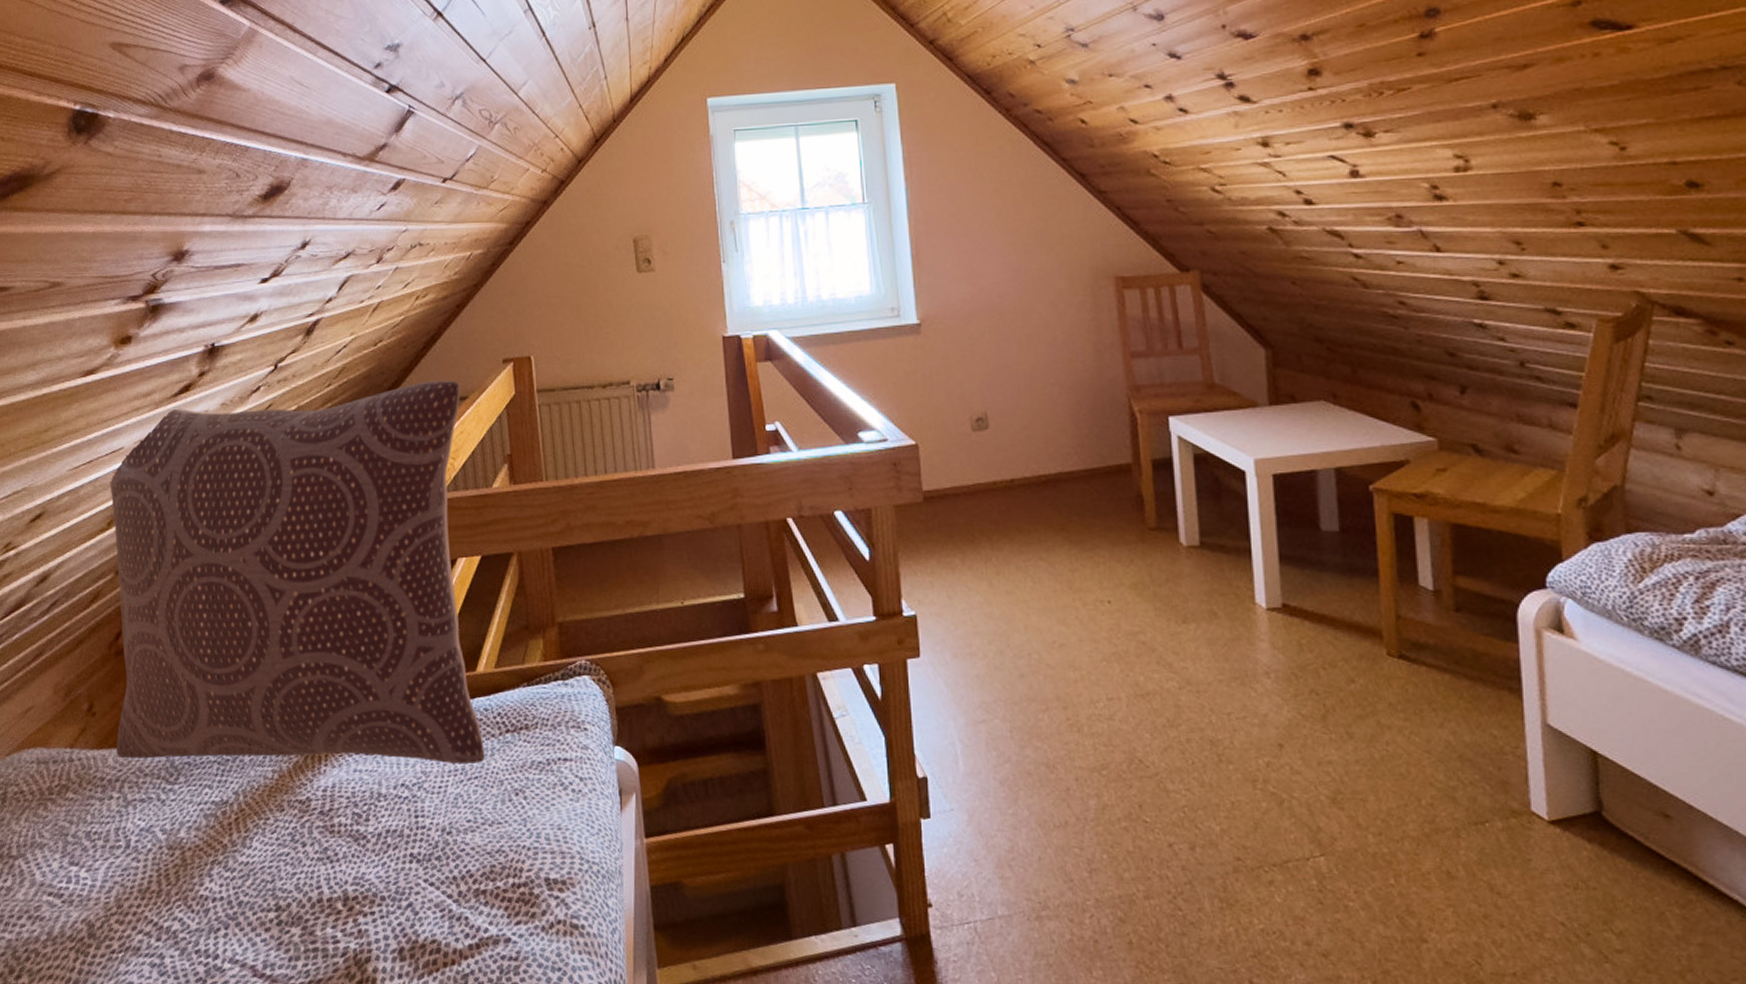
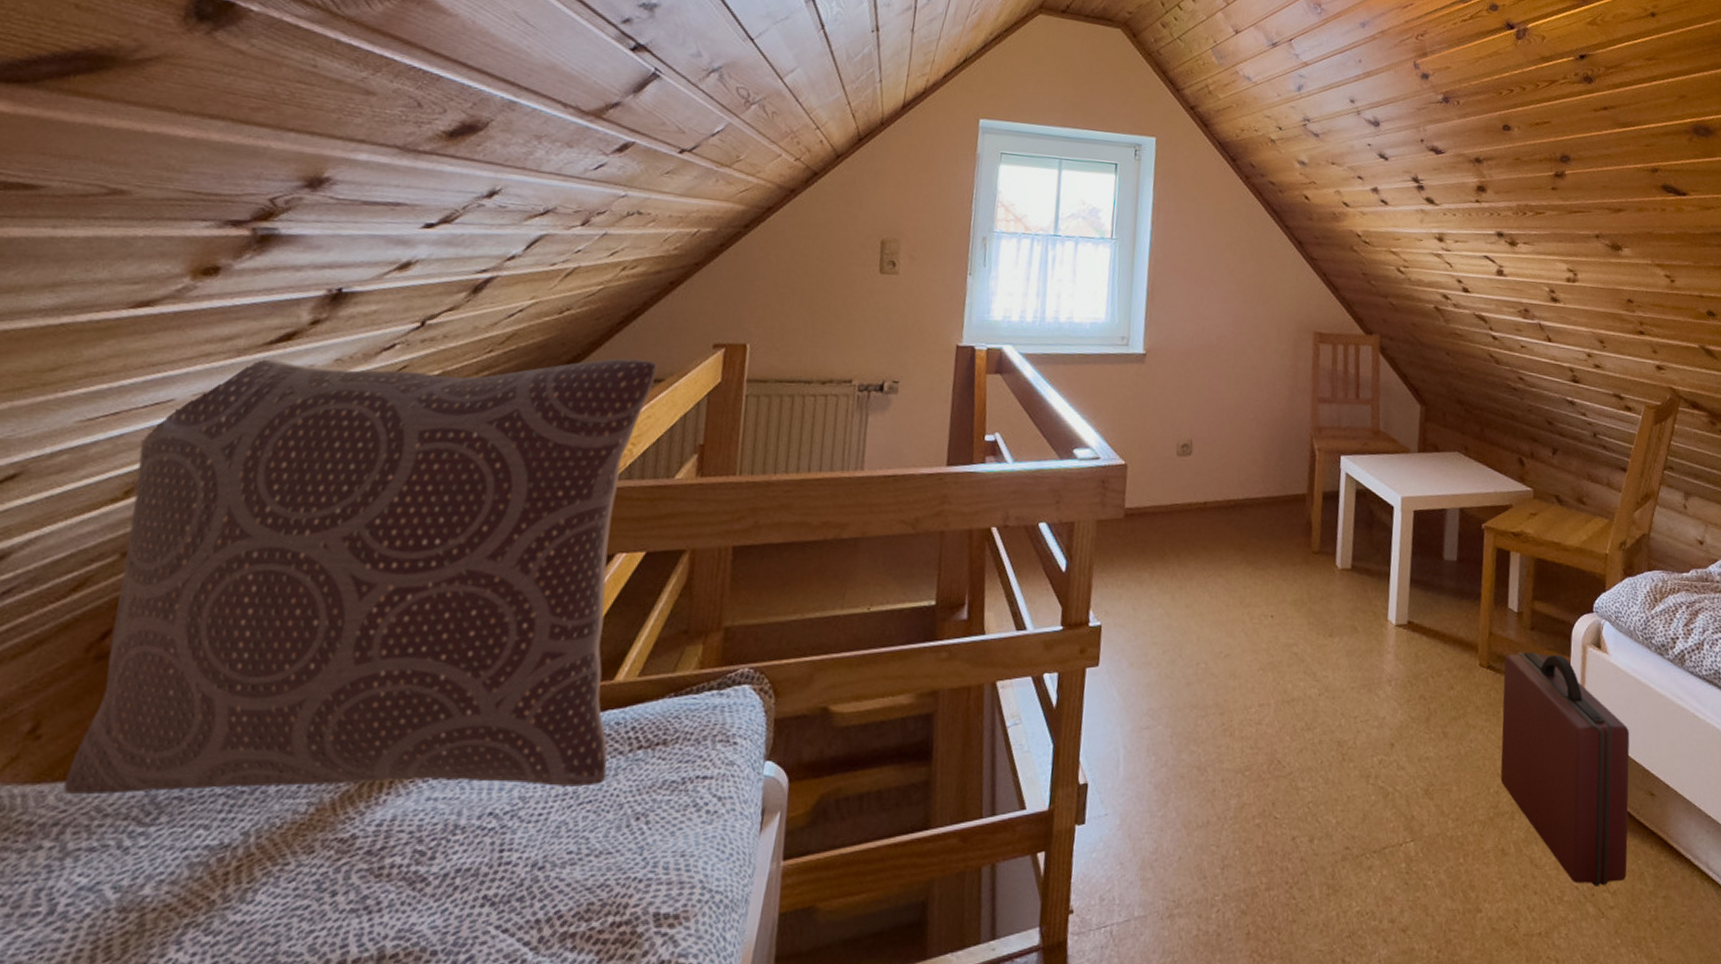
briefcase: none [1421,637,1638,924] -> present [1500,651,1630,886]

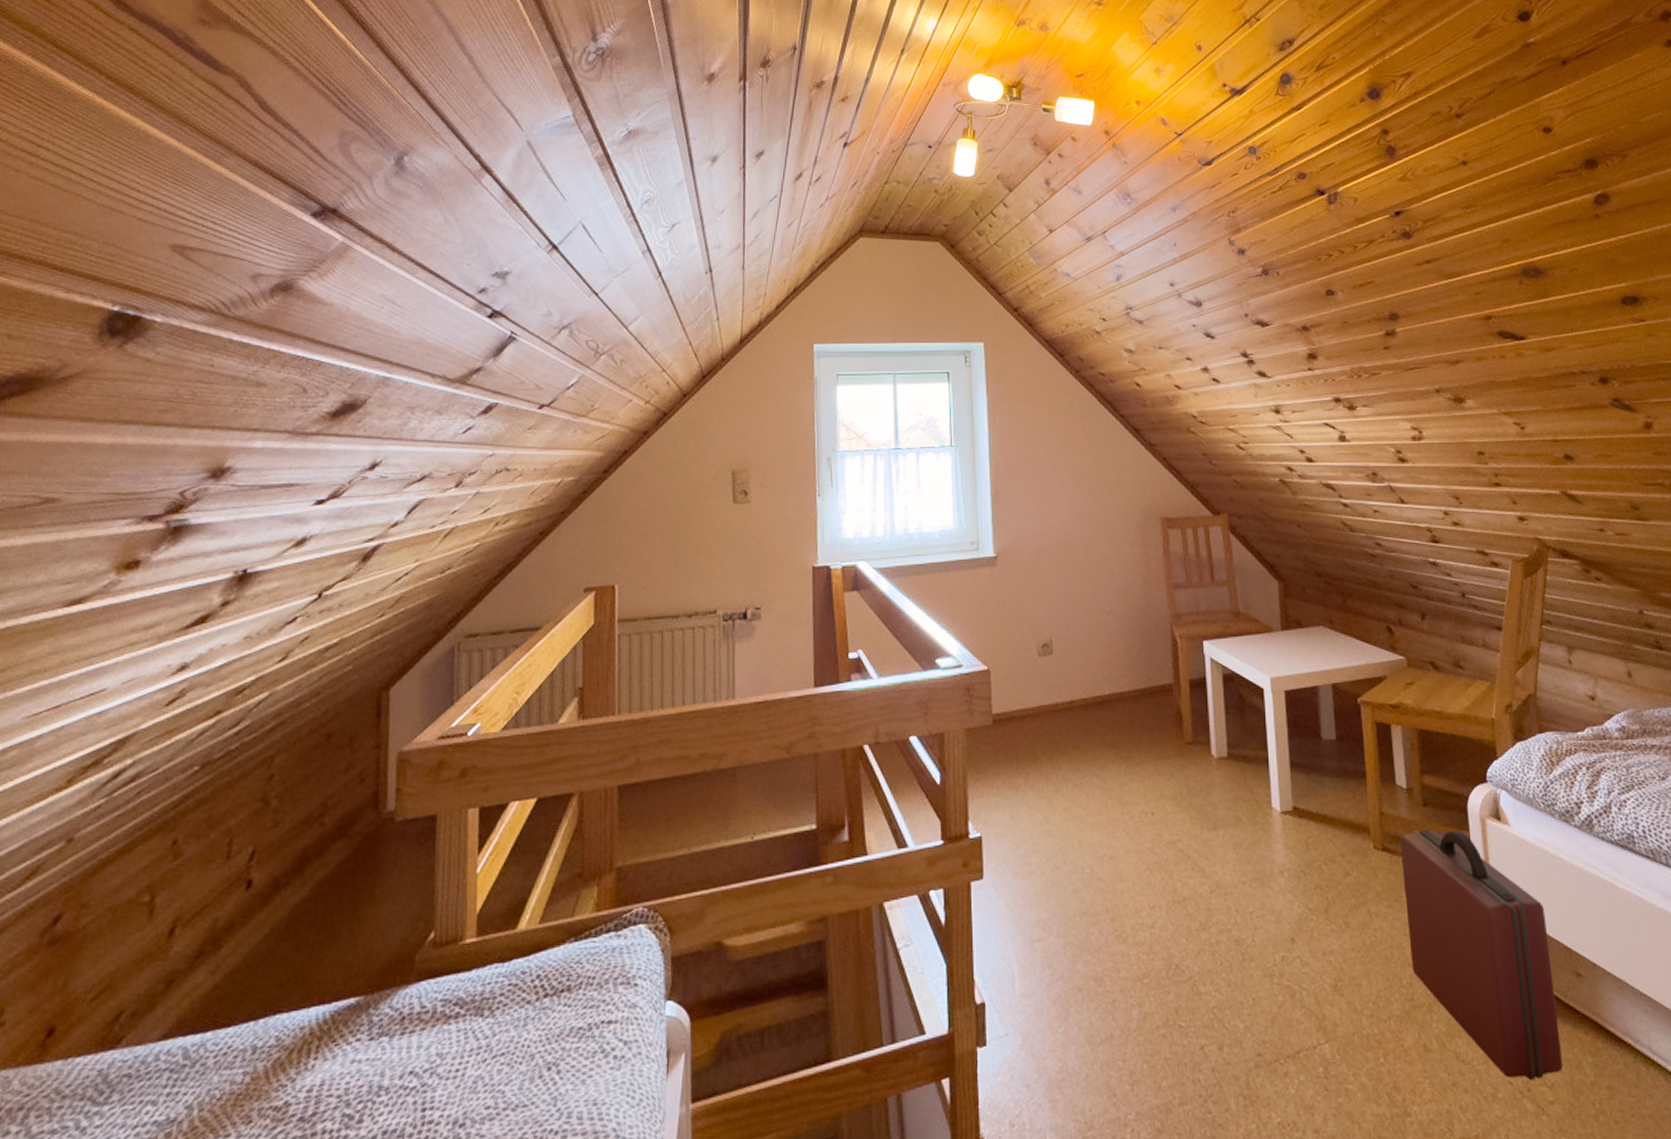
pillow: present [63,357,658,794] -> none [26,610,535,1078]

